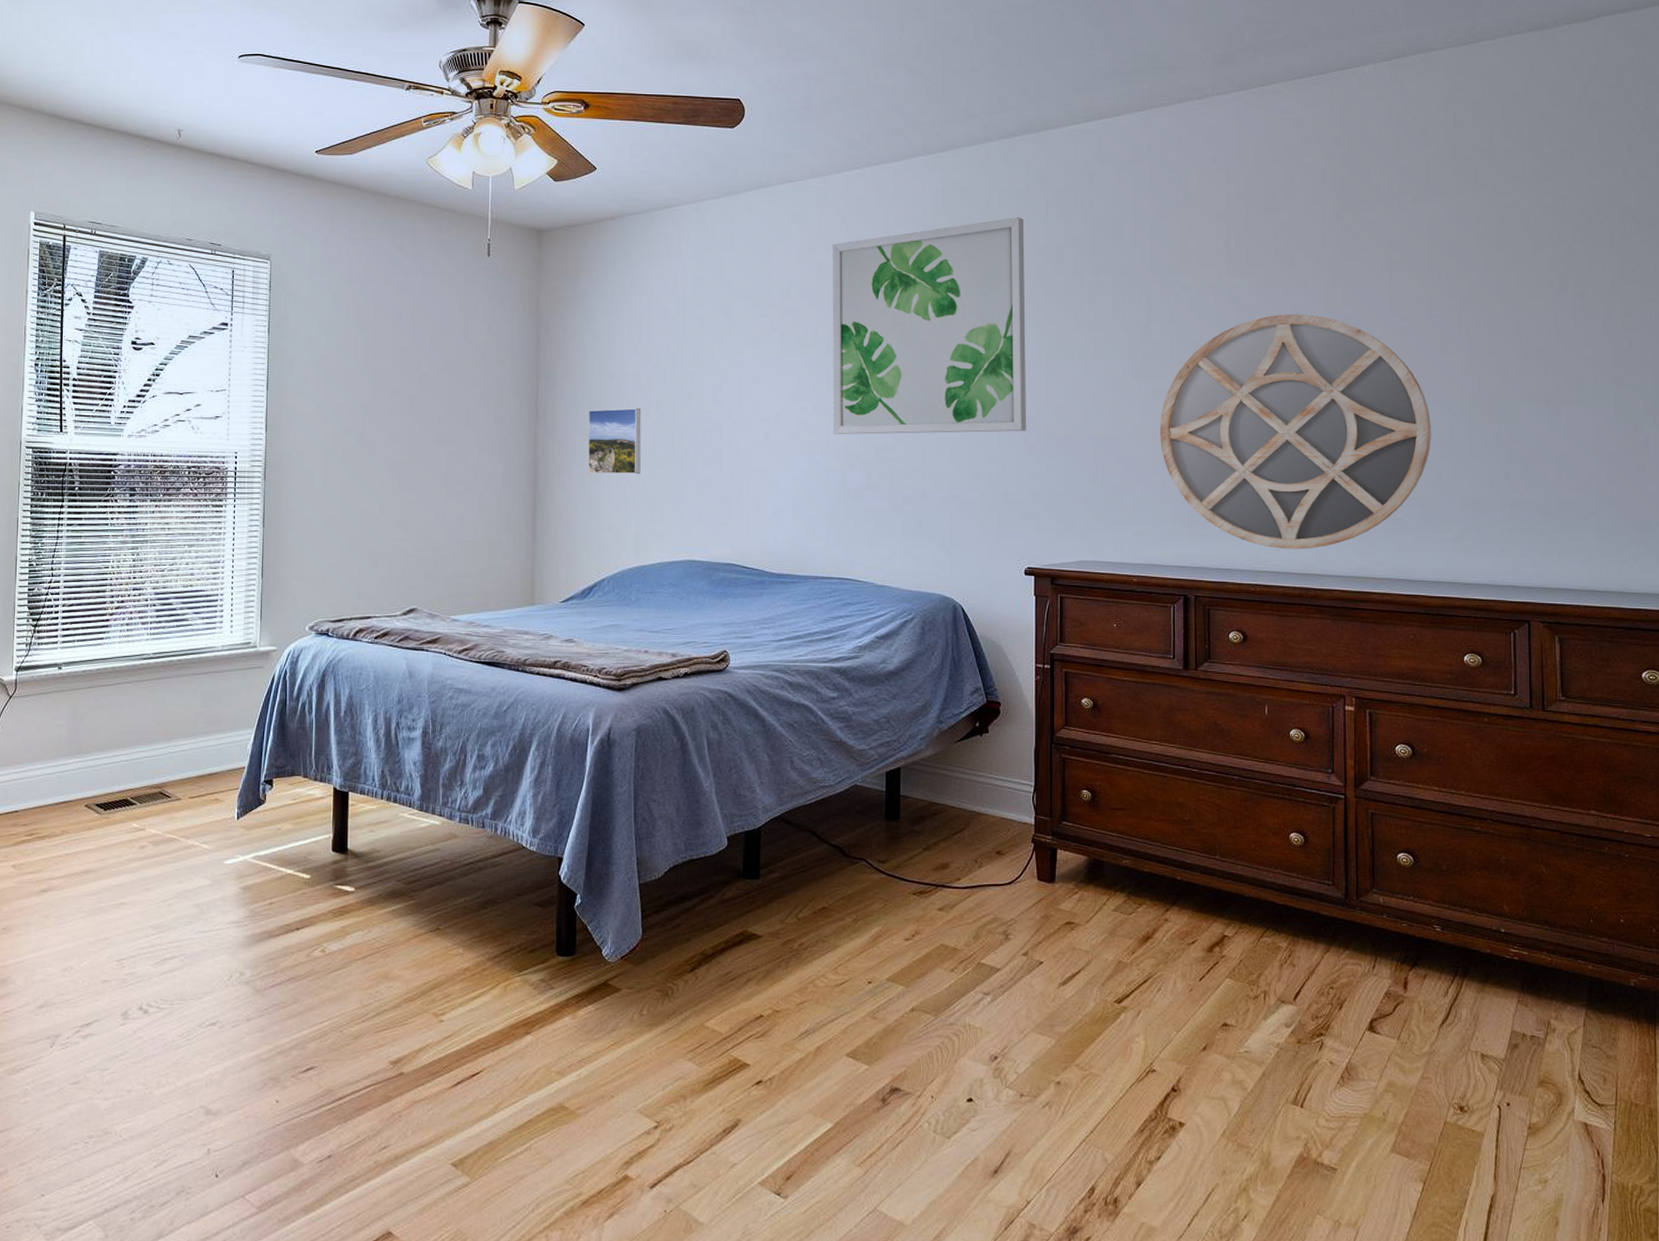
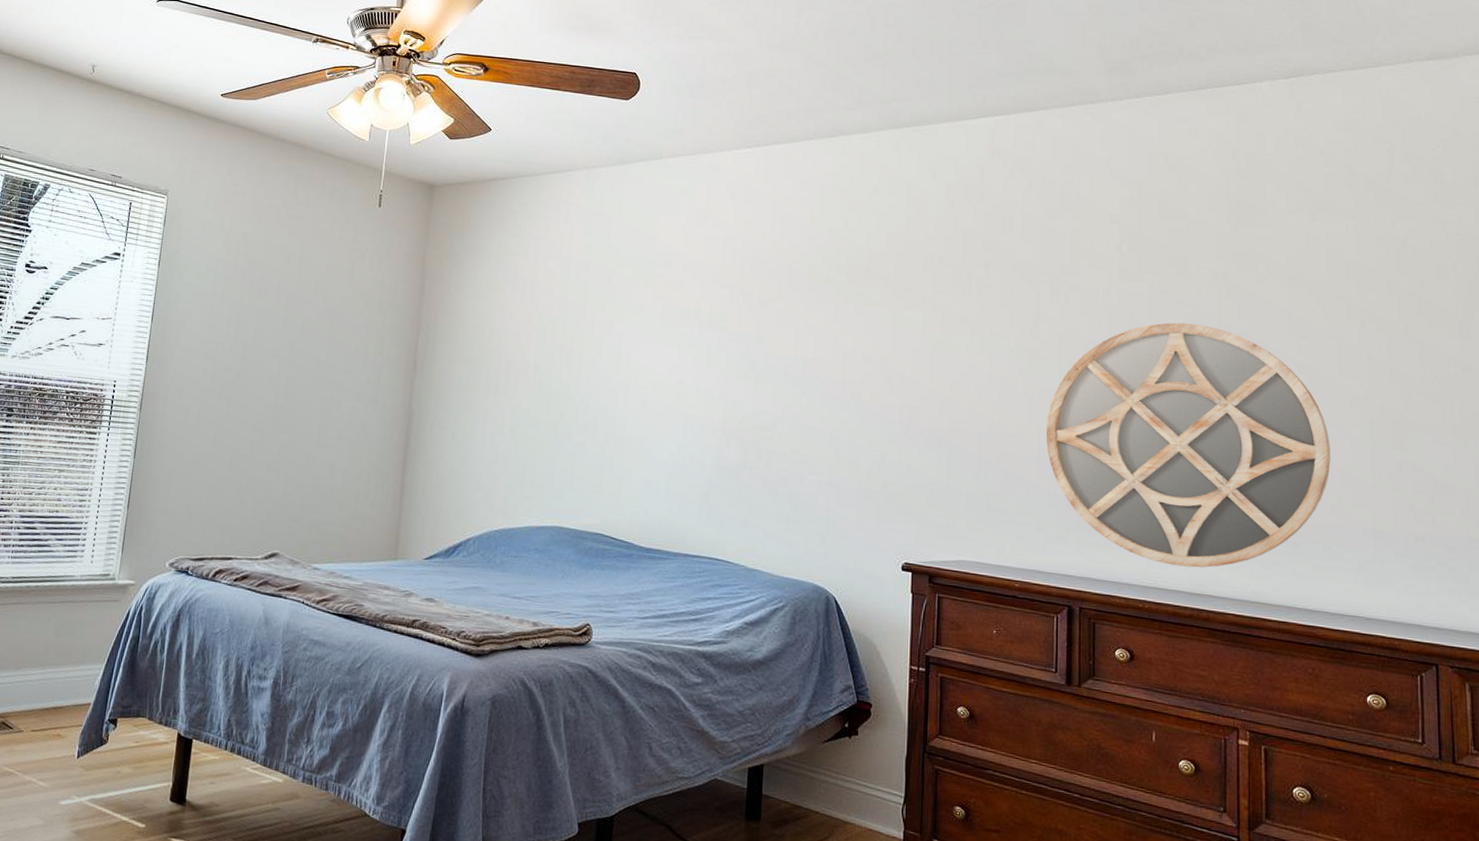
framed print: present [587,408,641,475] -> none [461,365,519,435]
wall art: present [832,217,1027,435] -> none [710,206,913,421]

